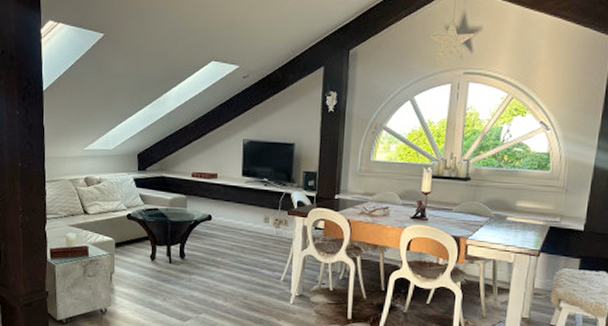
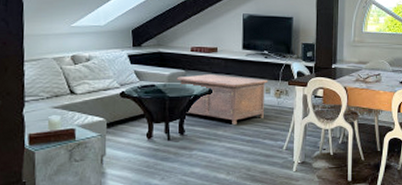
cabinet: none [178,200,267,252] -> present [176,74,268,124]

